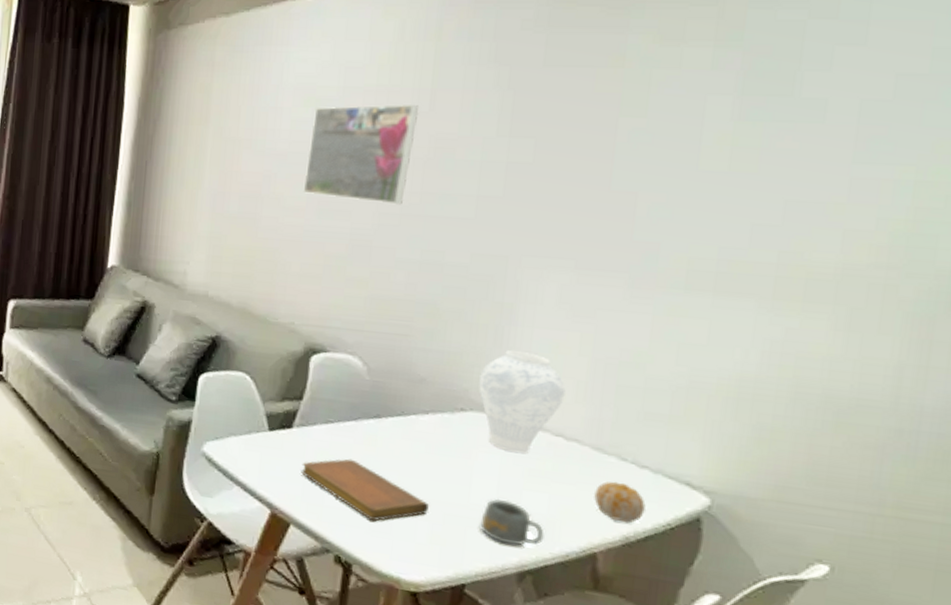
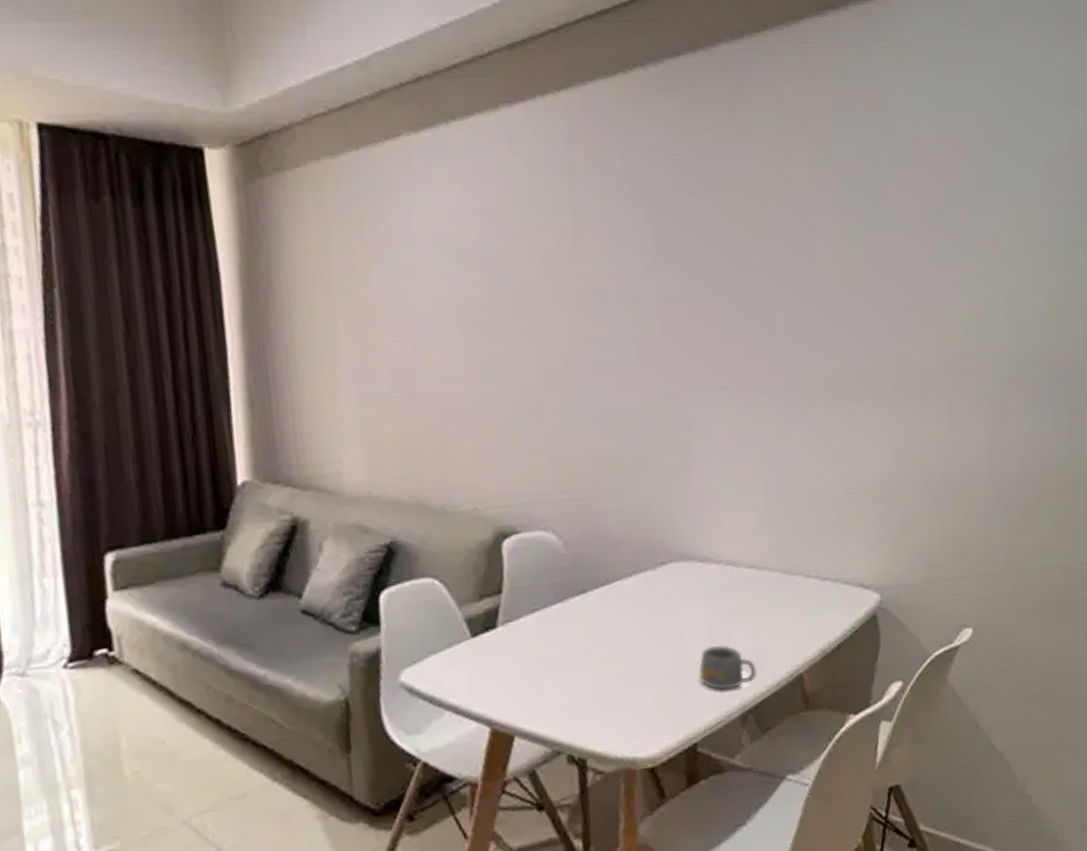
notebook: present [301,458,430,522] -> none [514,644,651,706]
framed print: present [303,104,419,205] -> none [456,246,567,359]
vase: present [479,350,566,454] -> none [672,490,750,596]
fruit: present [594,481,647,524] -> none [790,599,834,638]

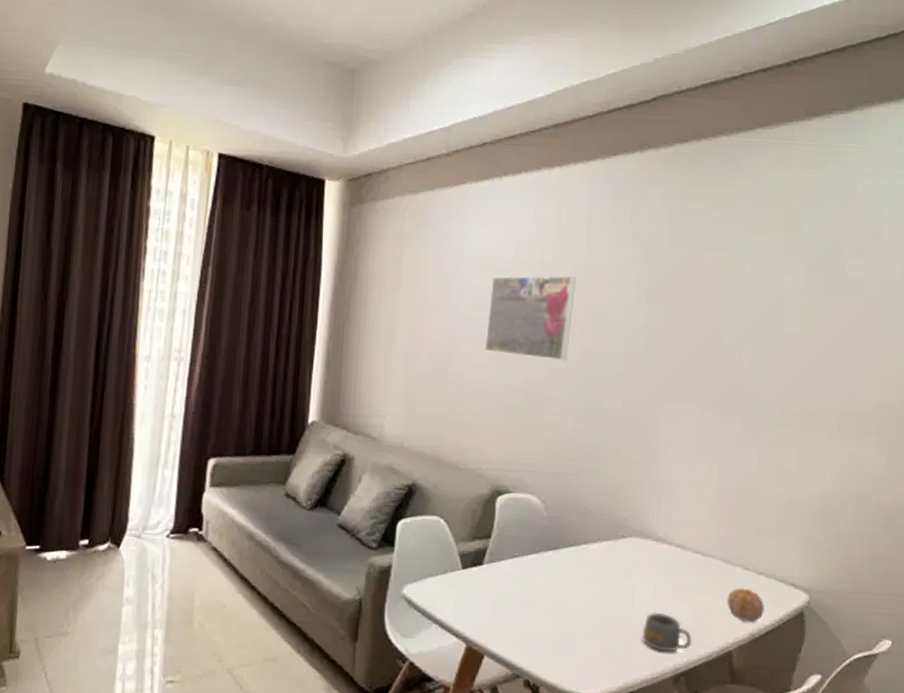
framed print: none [456,246,567,359] -> present [484,275,577,361]
fruit: none [790,599,834,638] -> present [727,588,765,623]

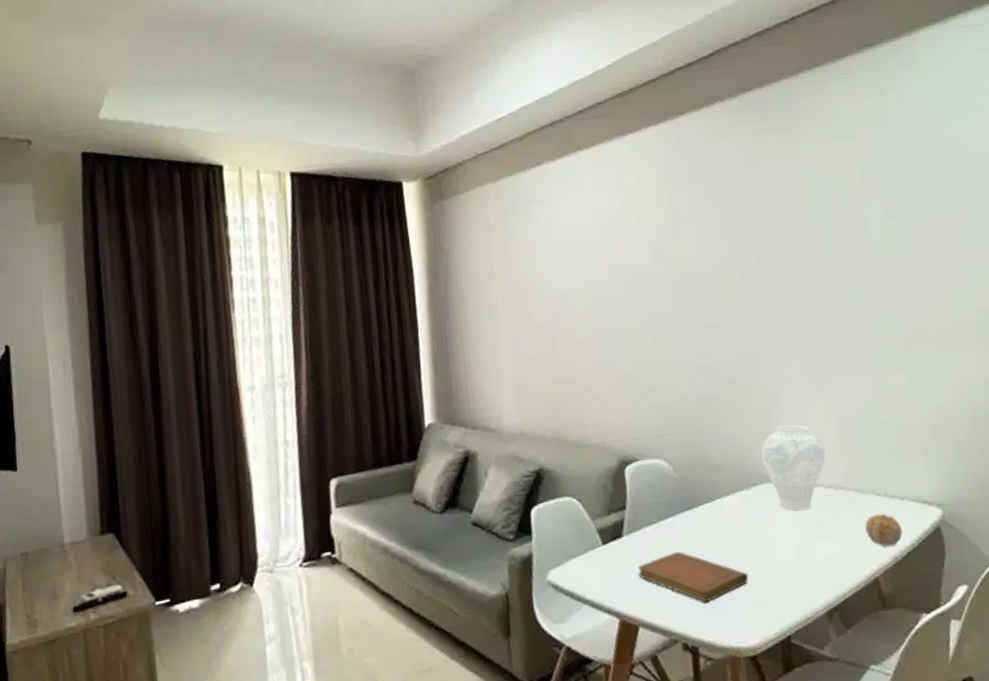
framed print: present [484,275,577,361] -> none [584,238,671,326]
notebook: none [492,588,602,644] -> present [637,551,749,603]
vase: none [635,483,701,571] -> present [761,424,826,511]
mug: present [642,612,692,652] -> none [789,552,839,590]

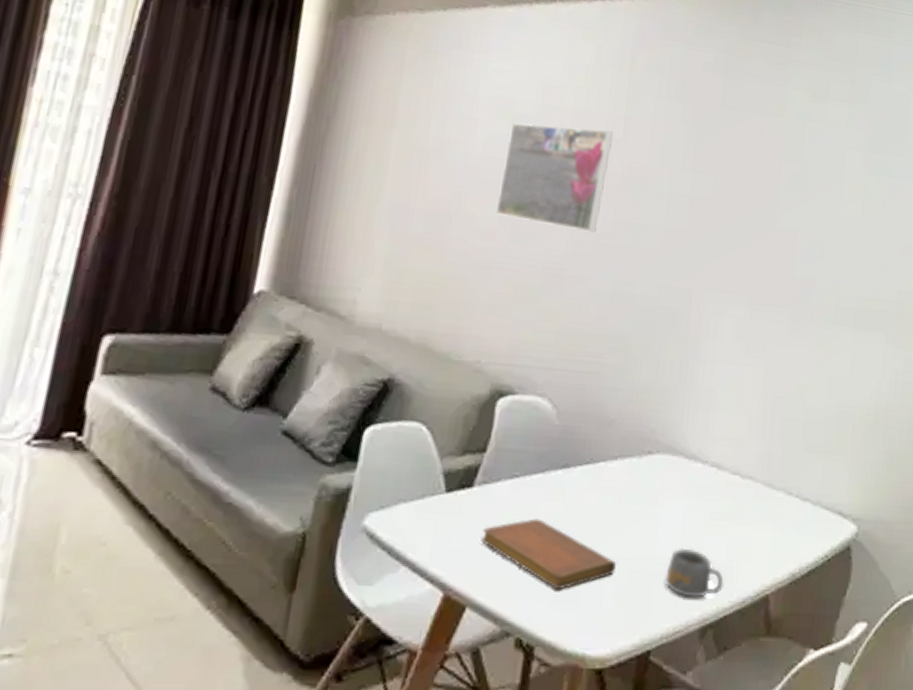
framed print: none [584,238,671,326] -> present [495,123,613,233]
vase: present [761,424,826,511] -> none [665,387,742,497]
mug: none [789,552,839,590] -> present [665,547,724,598]
fruit: present [865,514,903,547] -> none [766,517,809,560]

